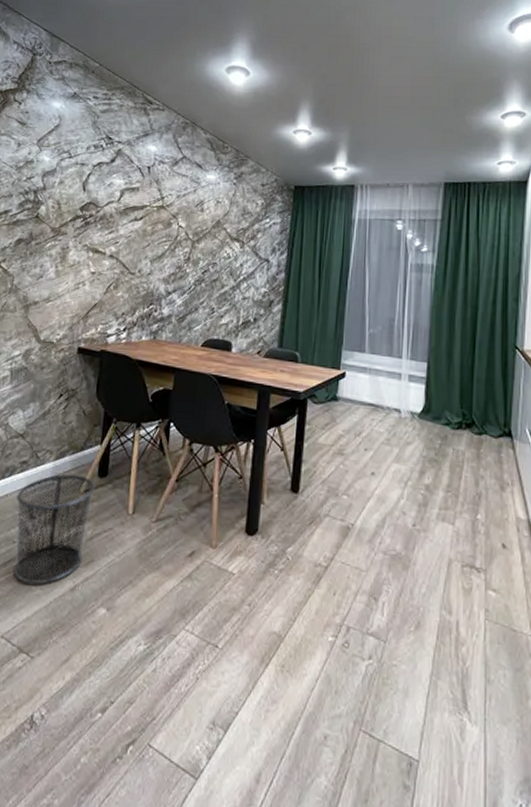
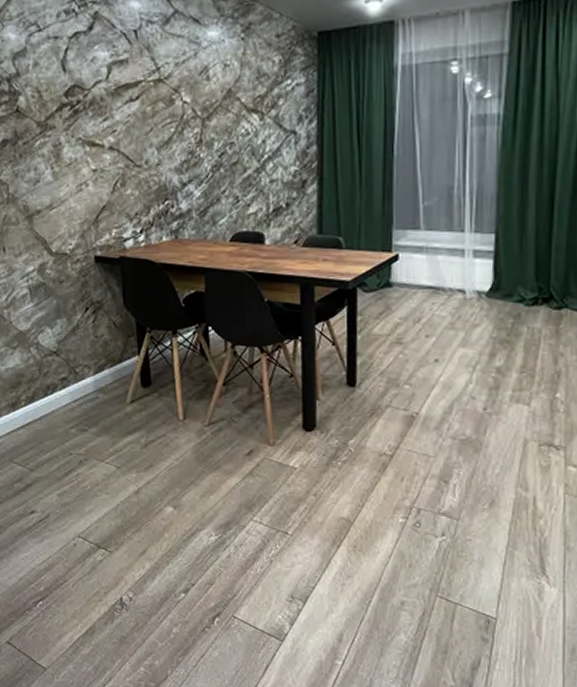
waste bin: present [14,474,96,585] -> none [64,386,141,490]

